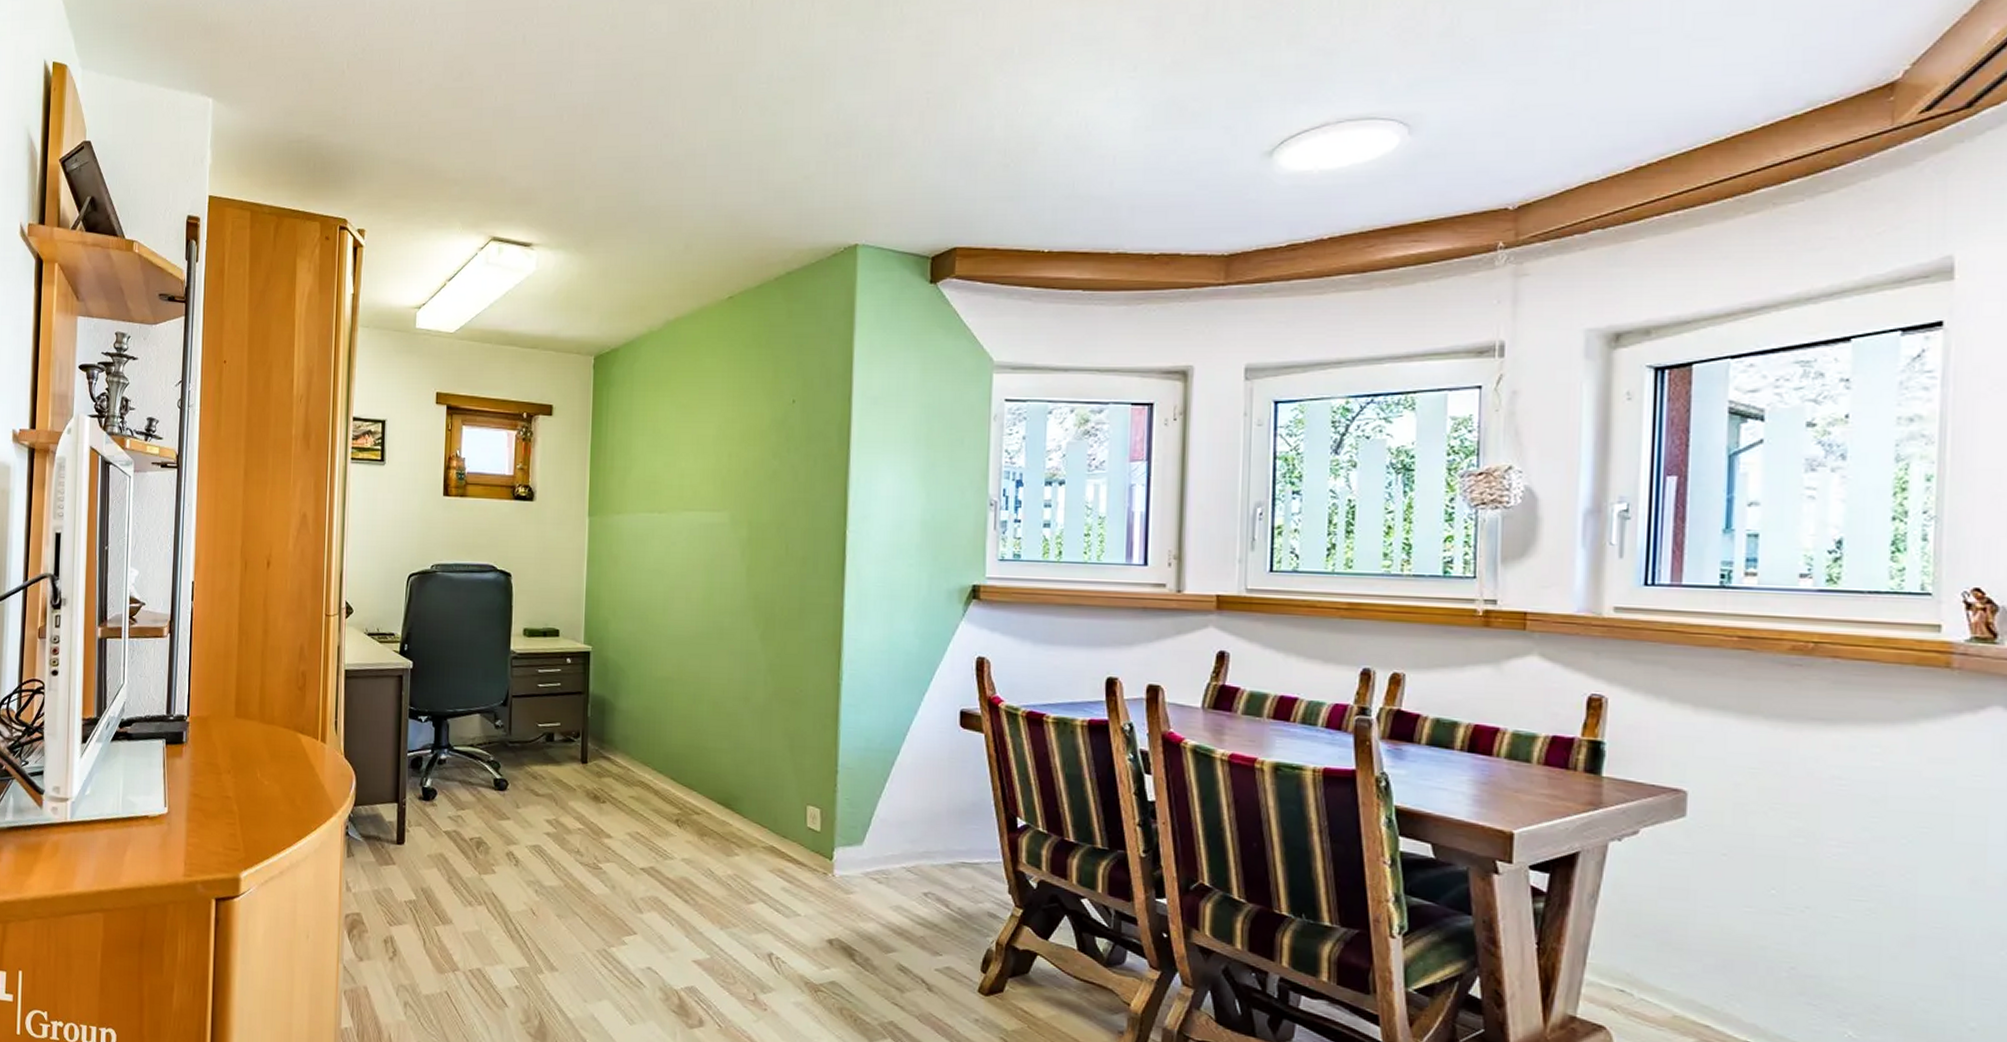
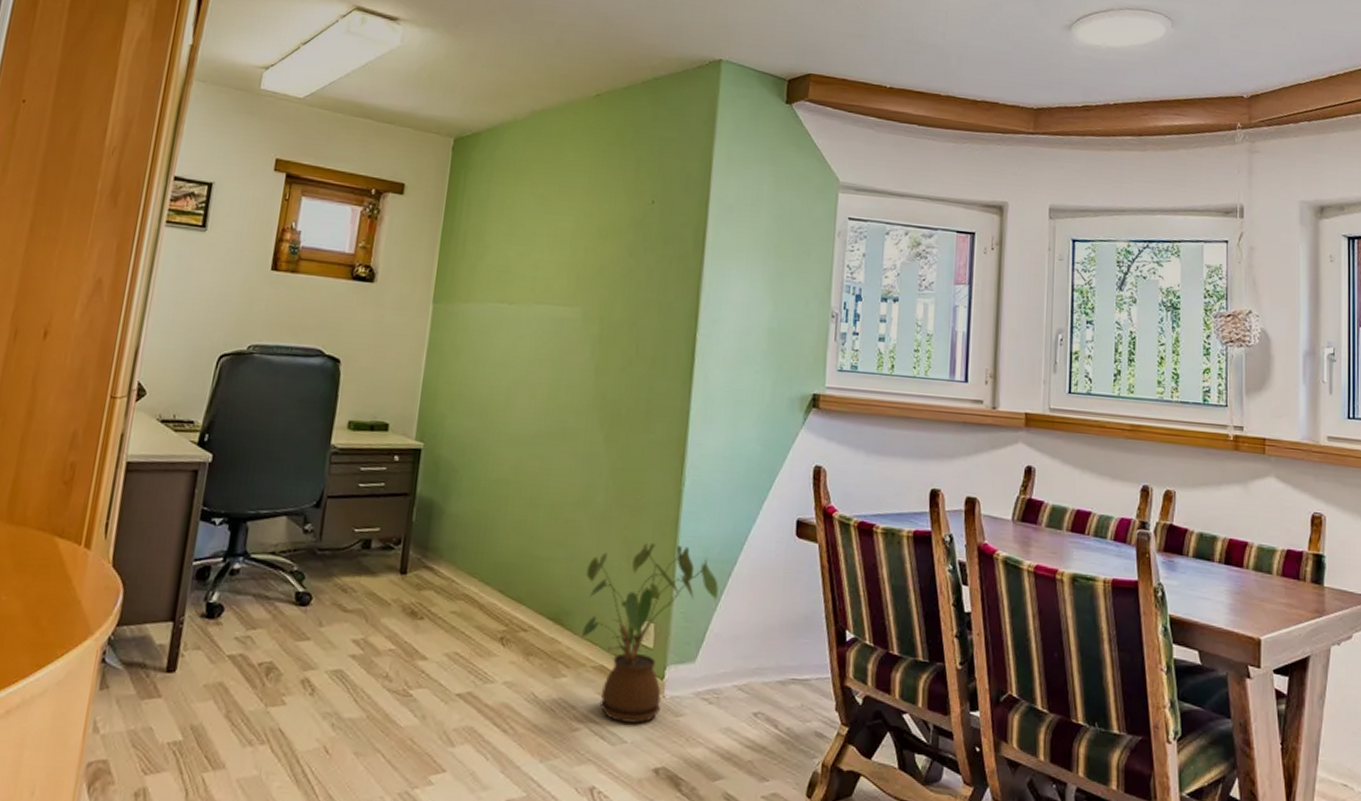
house plant: none [750,734,882,899] -> present [580,542,719,724]

